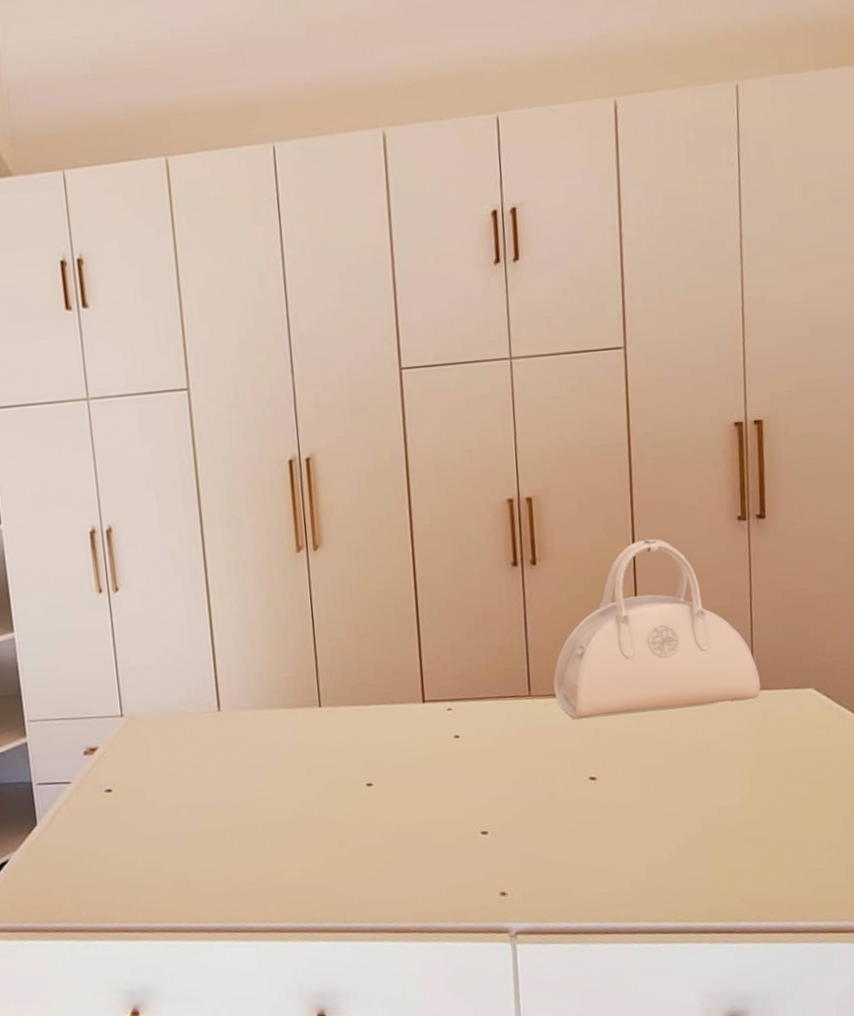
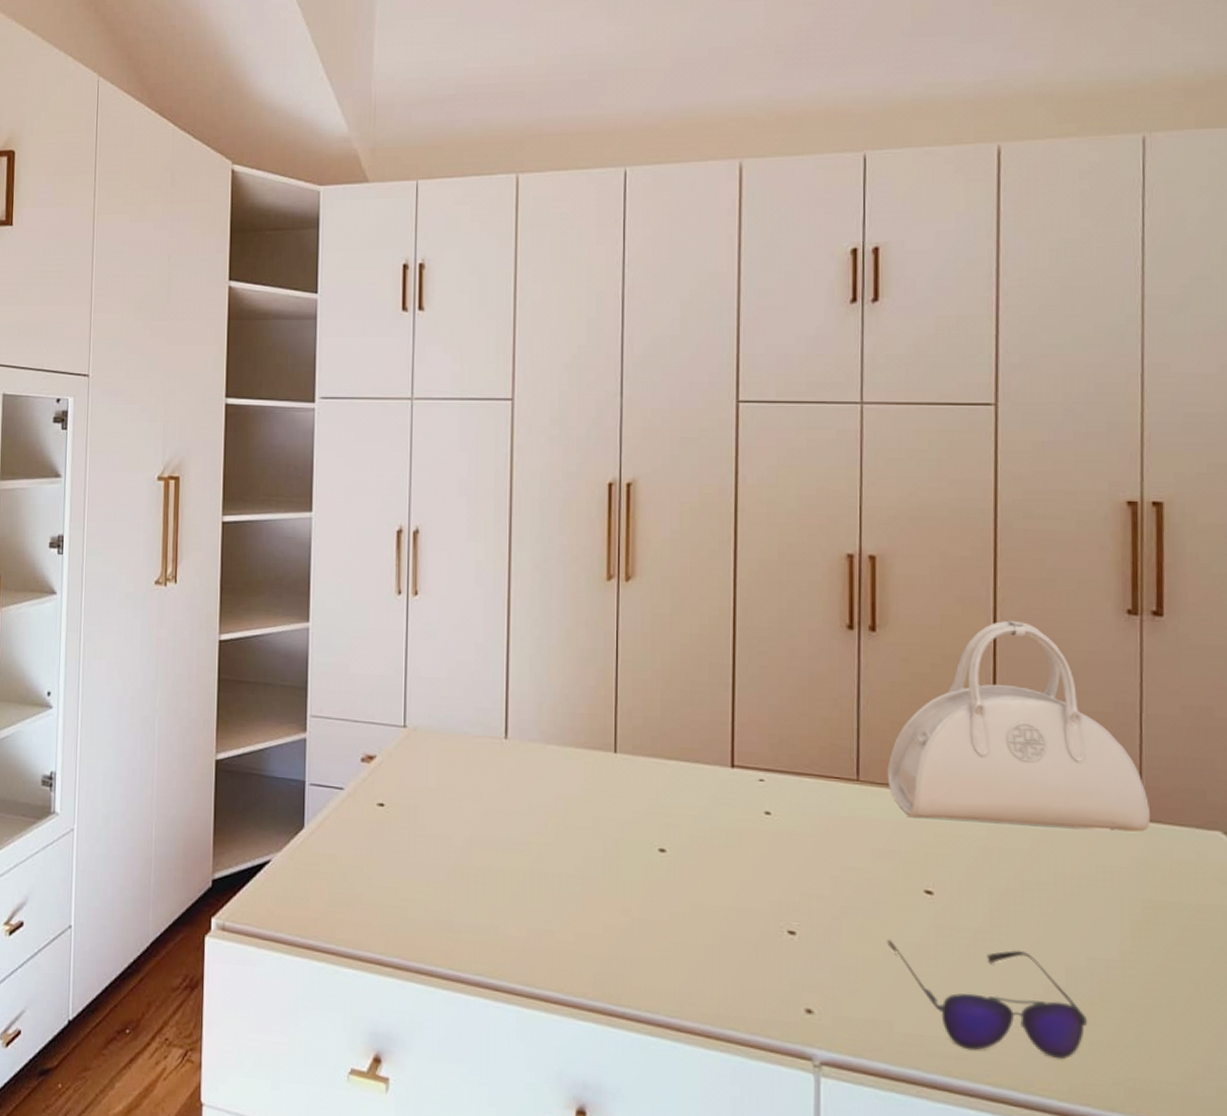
sunglasses: none [561,811,720,898] -> present [886,940,1088,1060]

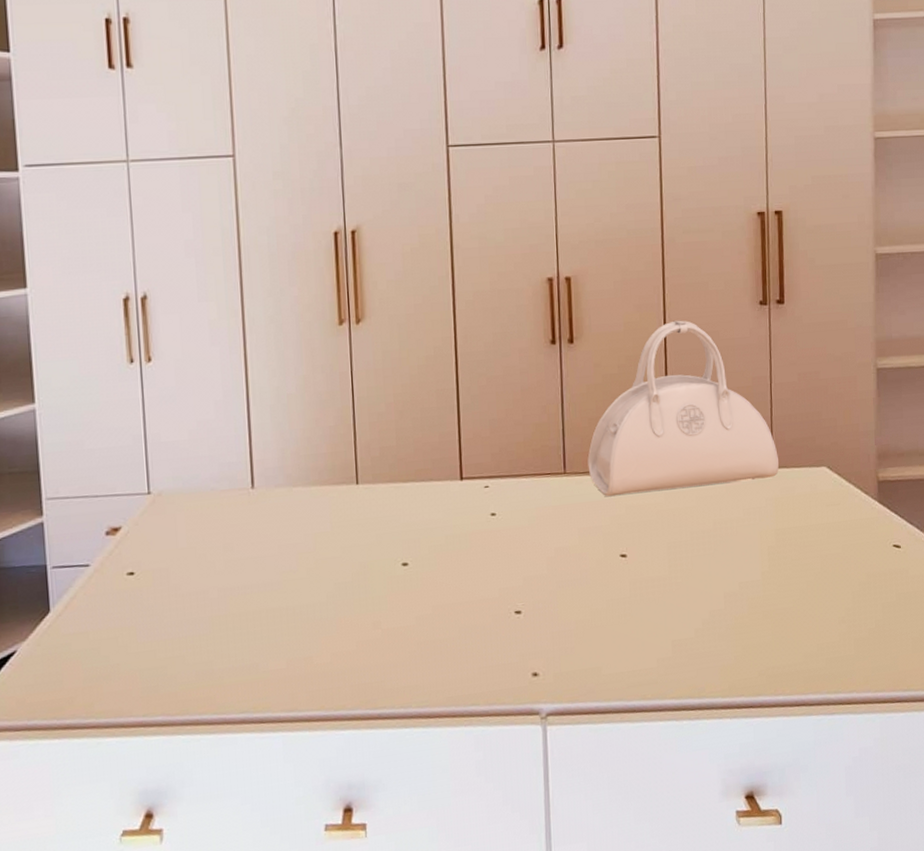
sunglasses: present [886,940,1088,1060] -> none [593,587,741,676]

